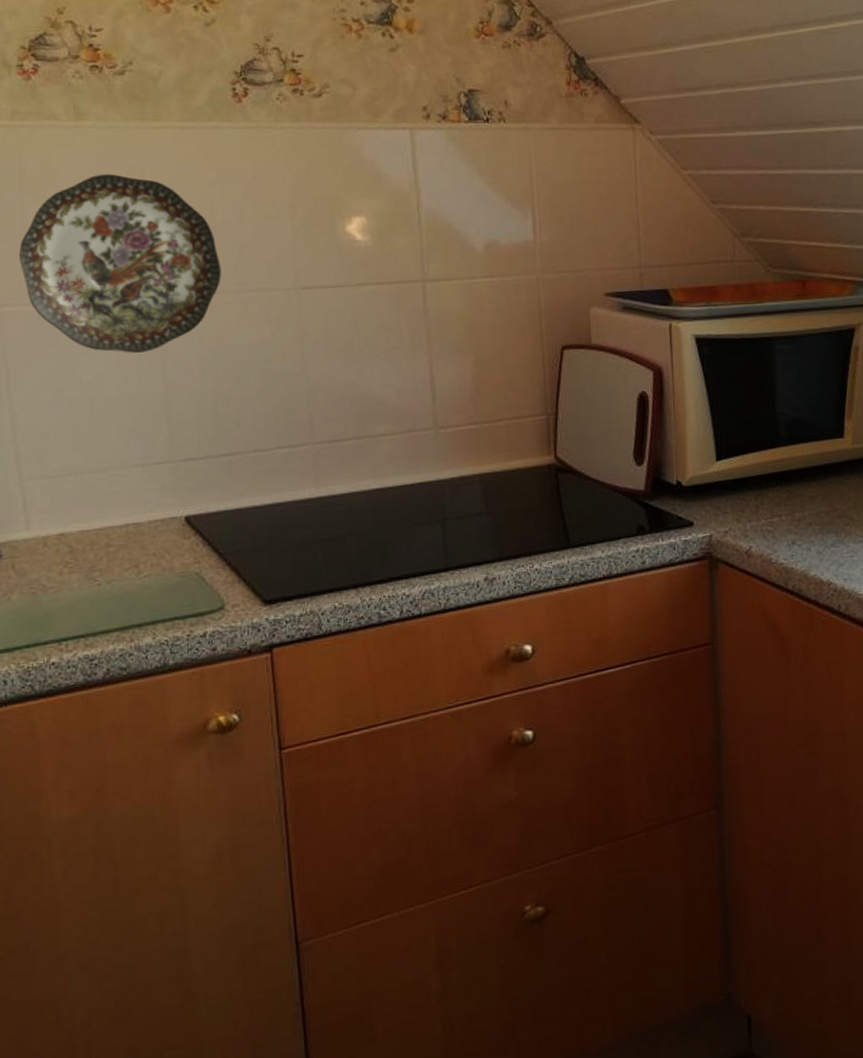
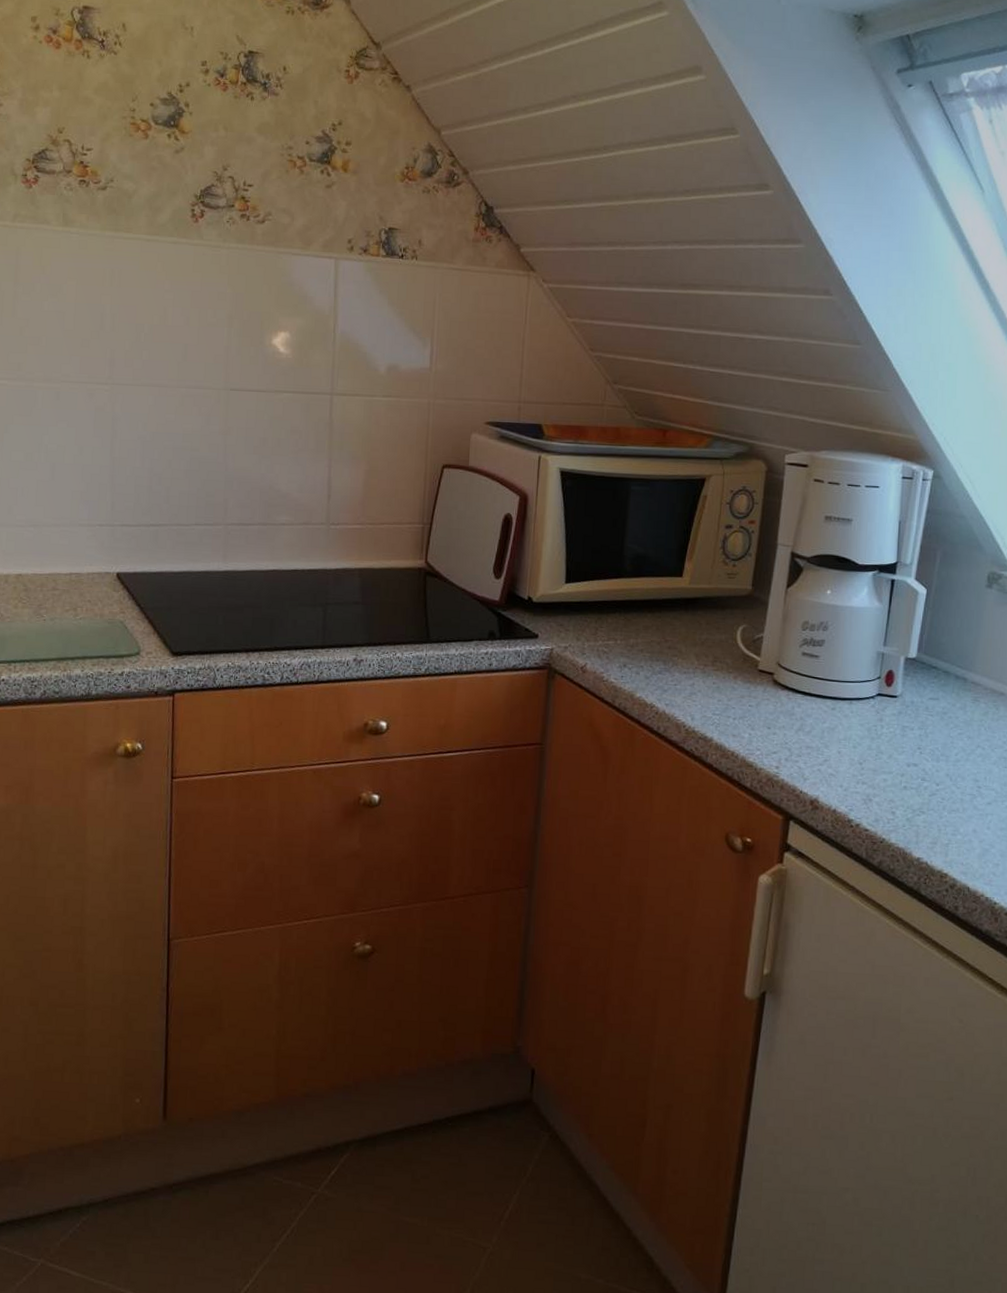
decorative plate: present [18,173,221,353] -> none [8,274,167,430]

